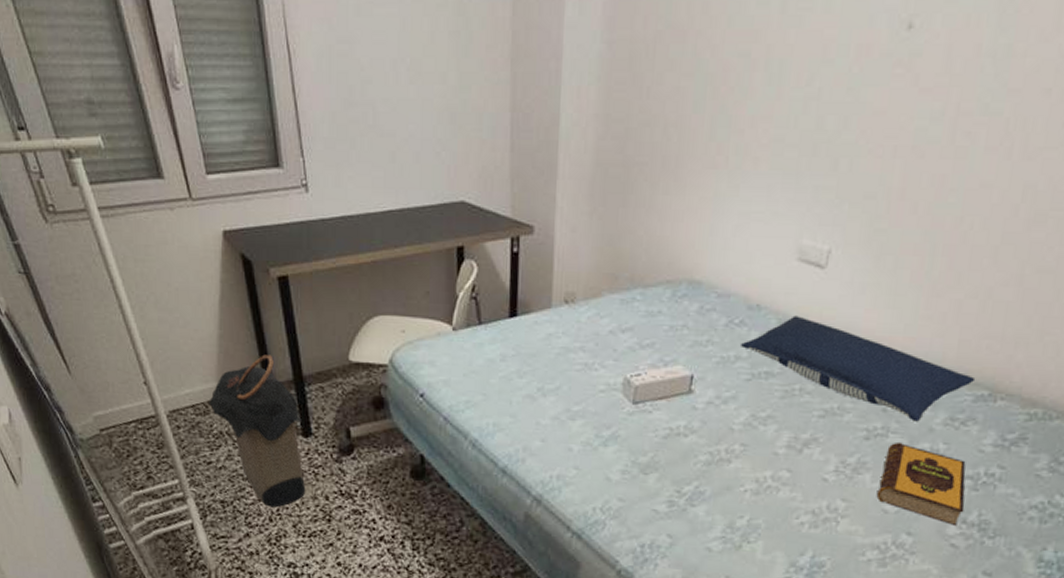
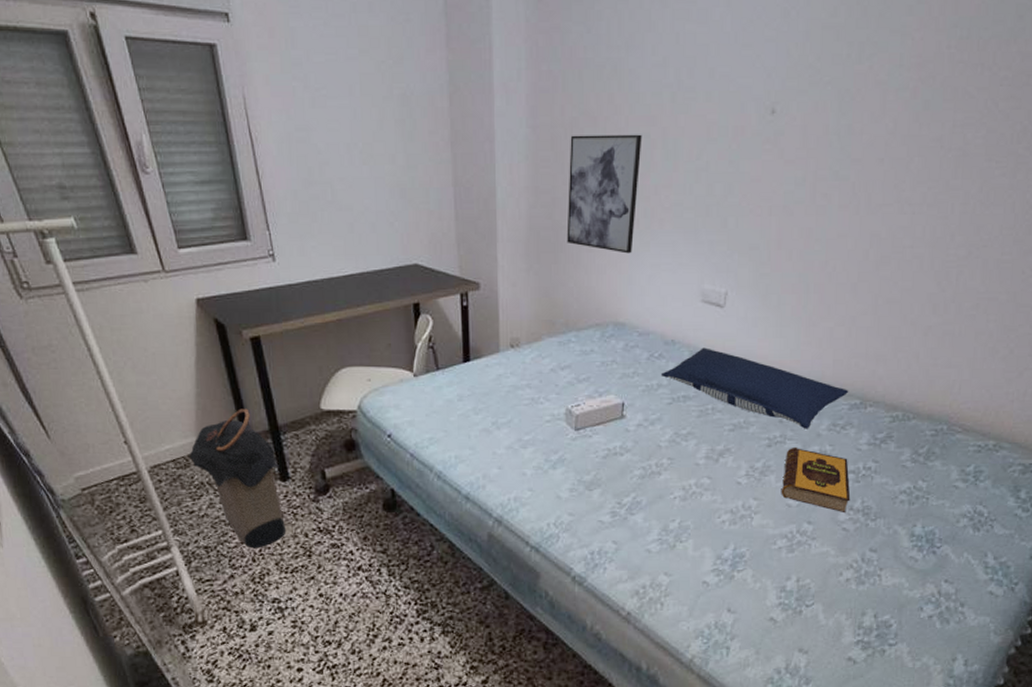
wall art: none [639,53,741,198] -> present [566,134,642,254]

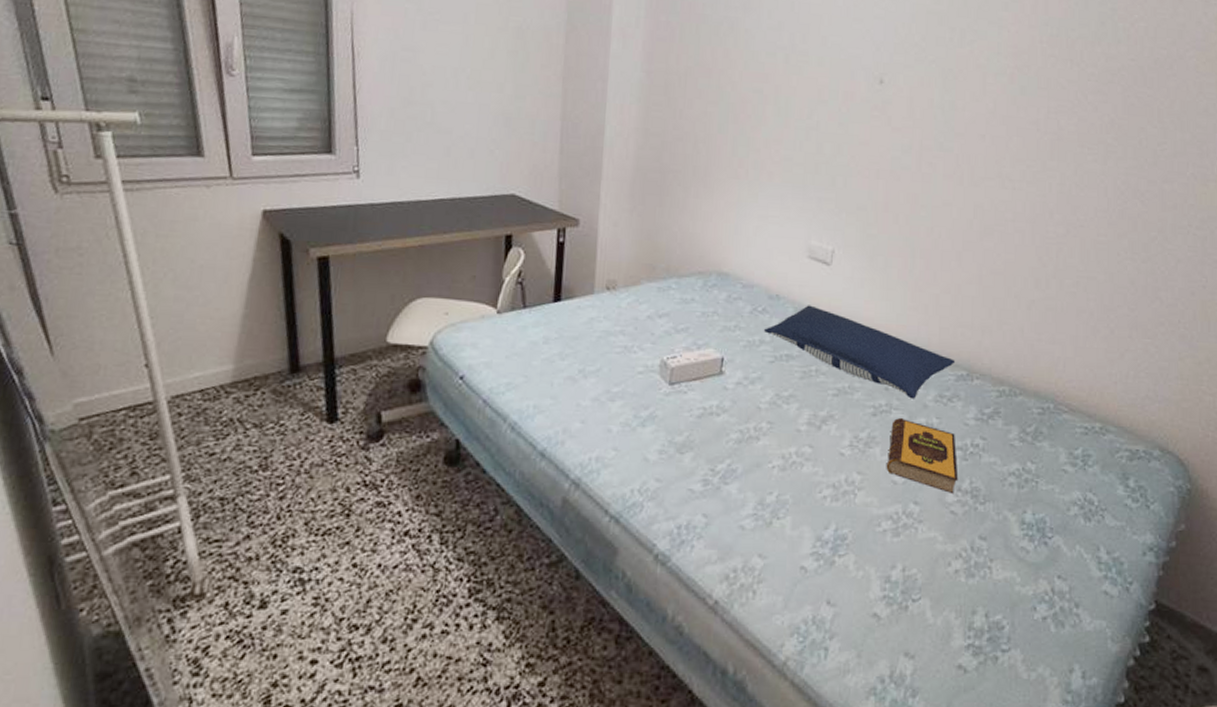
laundry hamper: present [189,408,286,548] -> none [221,335,328,503]
wall art: present [566,134,642,254] -> none [673,83,755,203]

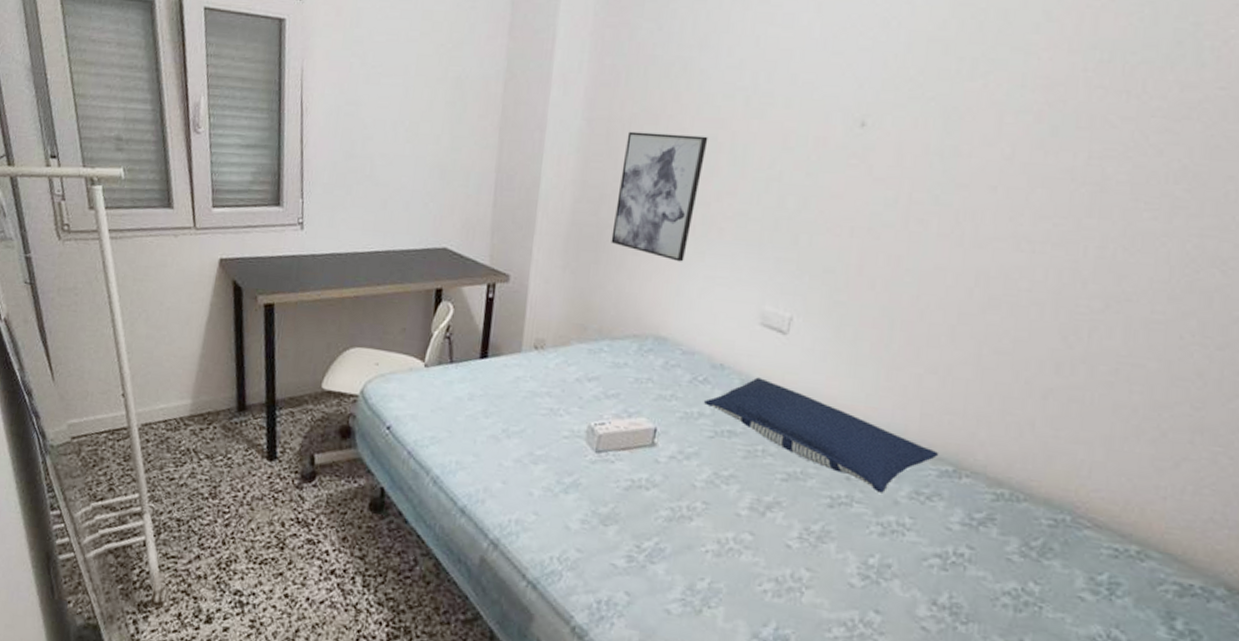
wall art: none [673,83,755,203] -> present [611,131,709,262]
hardback book: present [886,418,958,495] -> none [842,513,935,608]

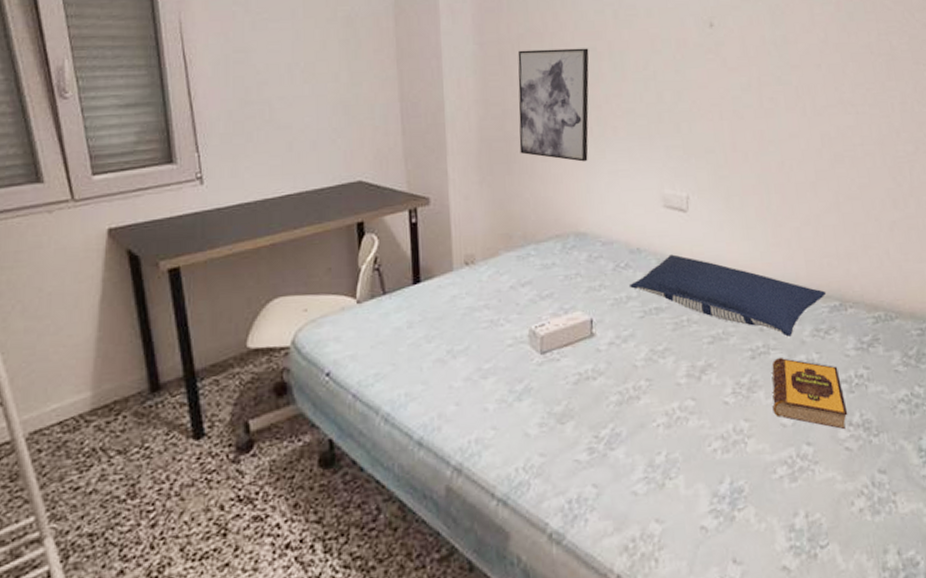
hardback book: none [842,513,935,608] -> present [772,358,848,430]

